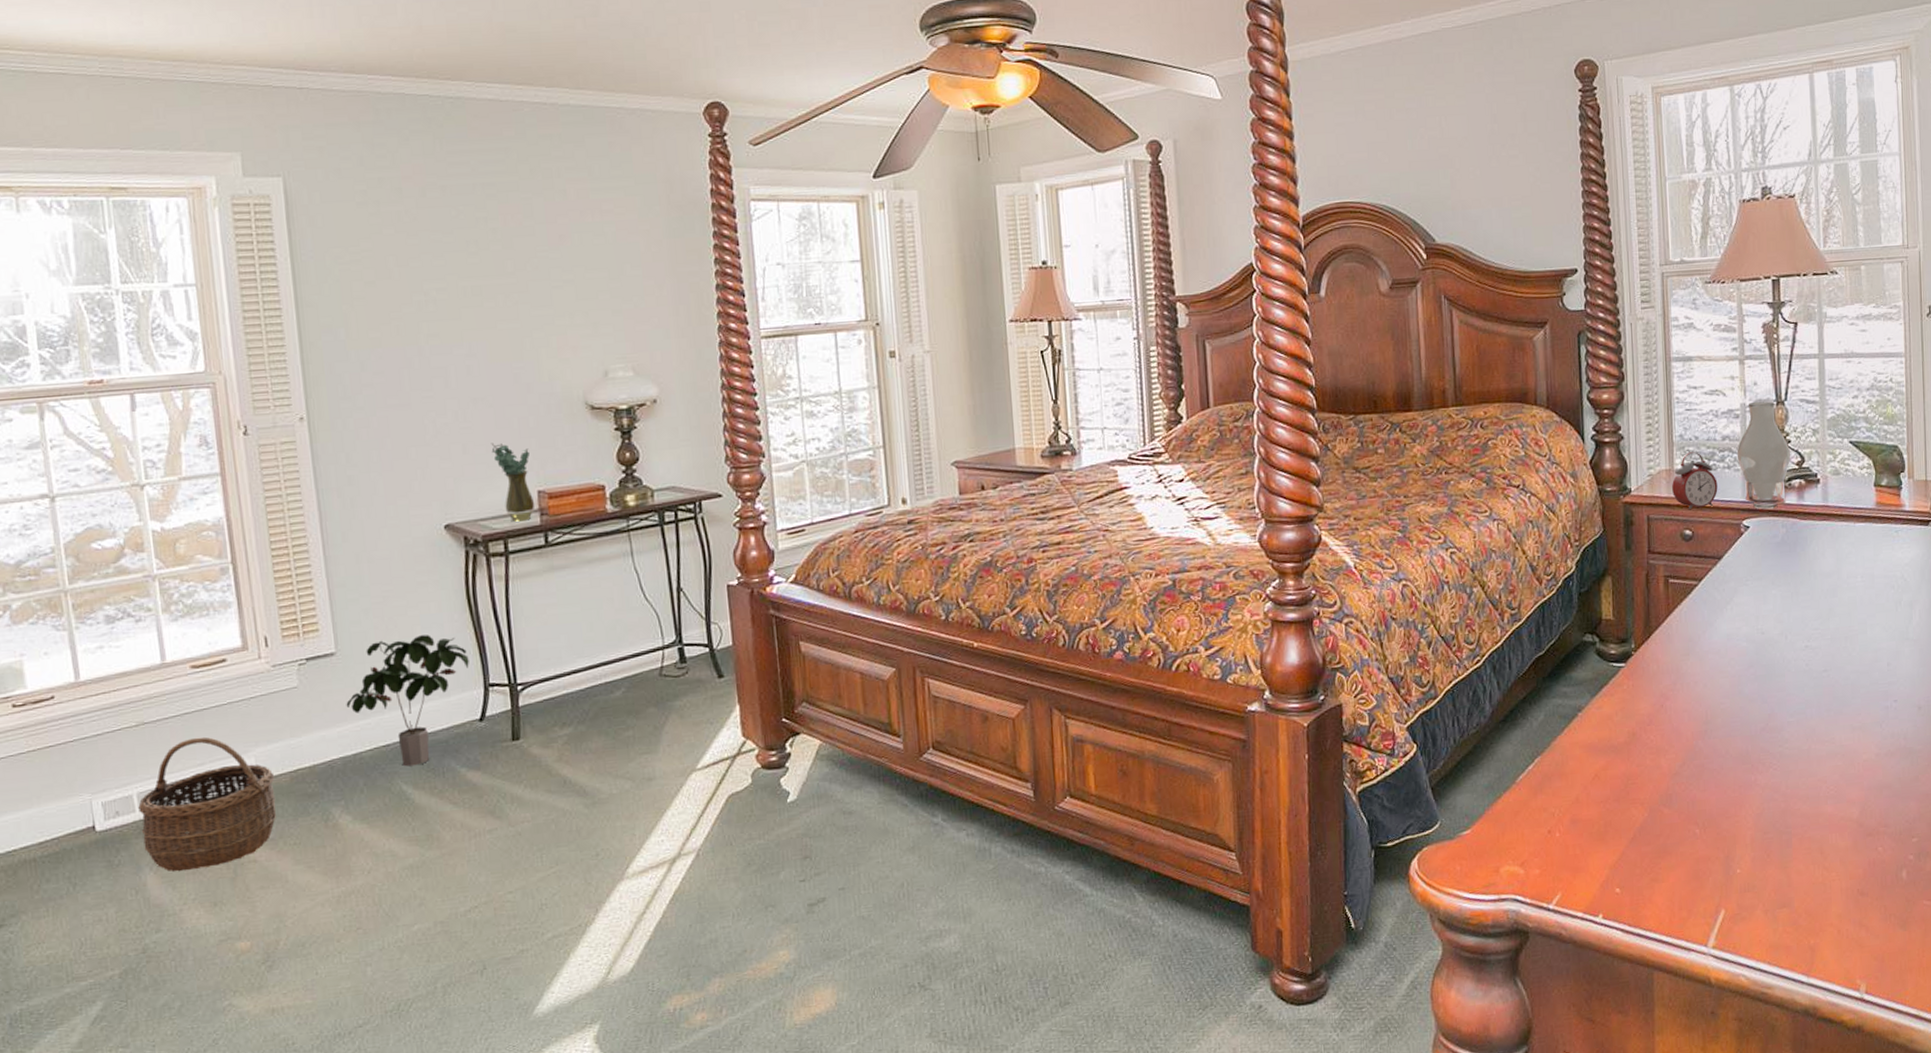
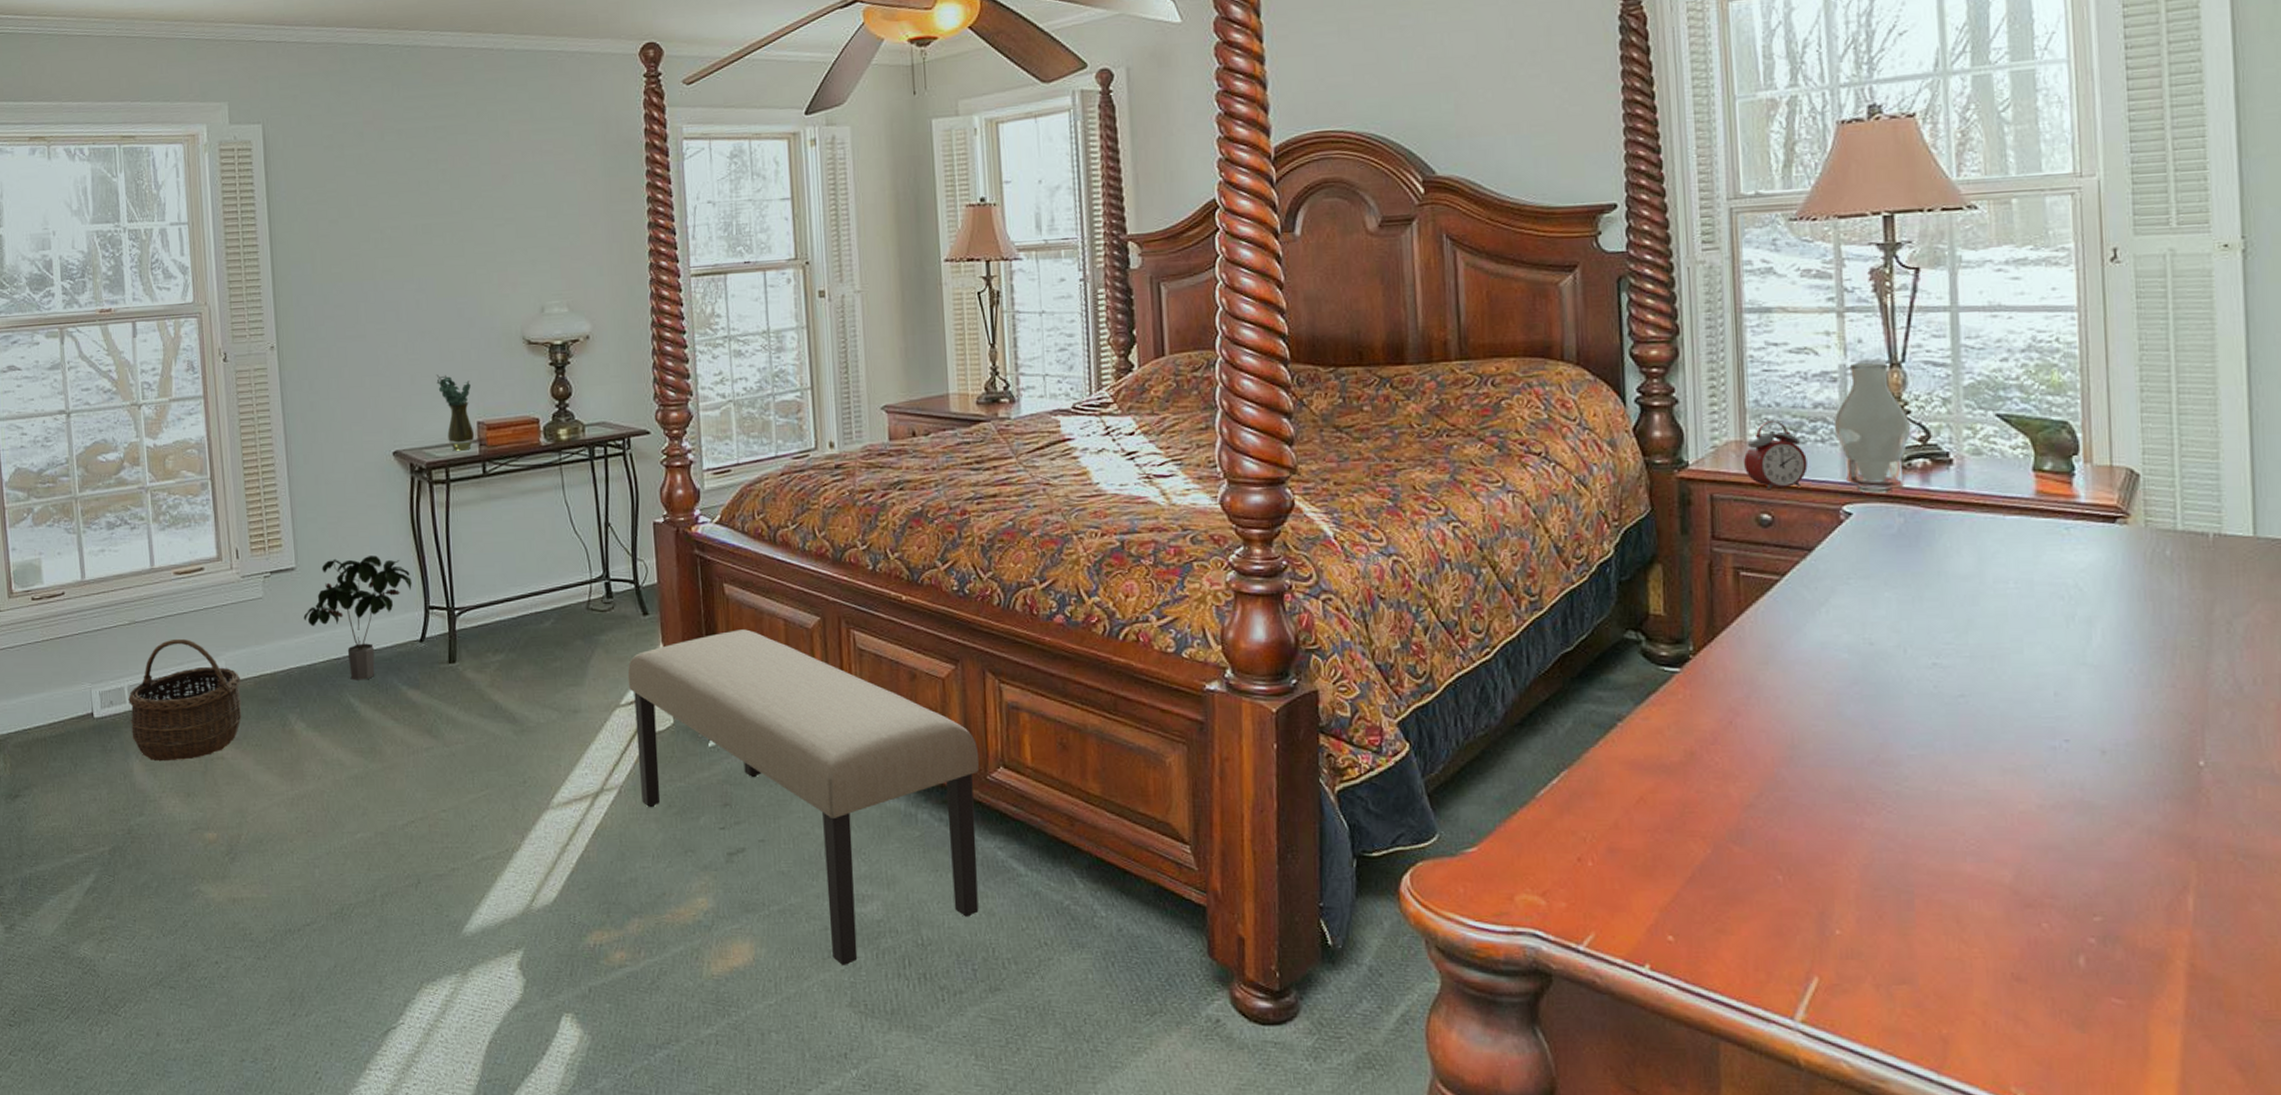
bench: none [703,685,1049,999] -> present [627,629,980,965]

